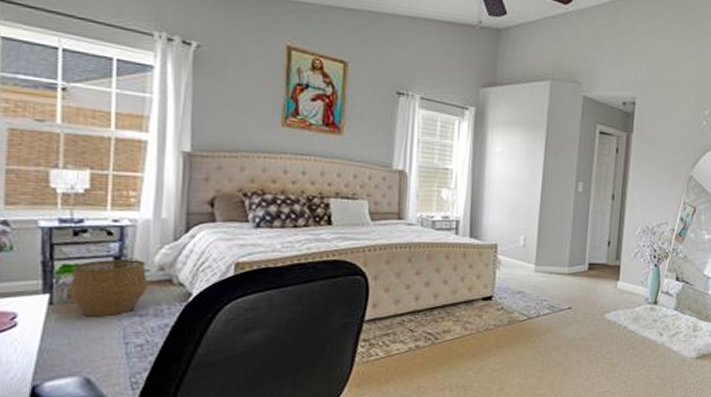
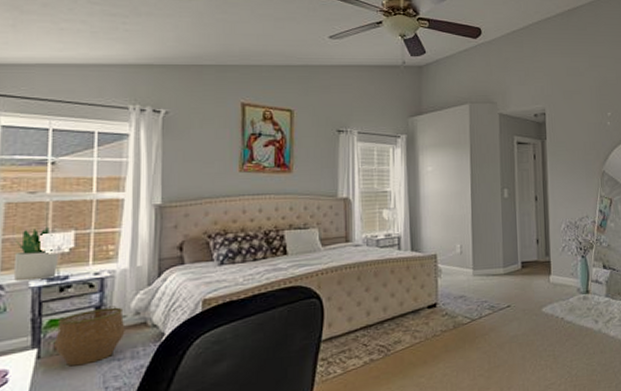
planter: none [19,161,73,221] -> present [13,226,60,282]

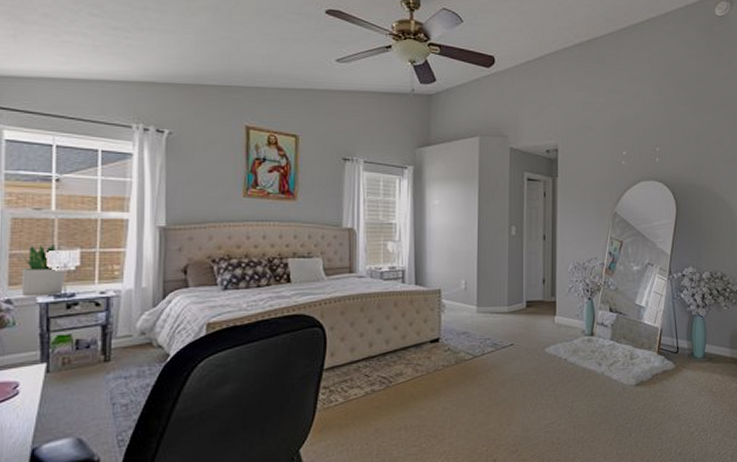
basket: present [55,306,125,367] -> none [63,325,131,382]

